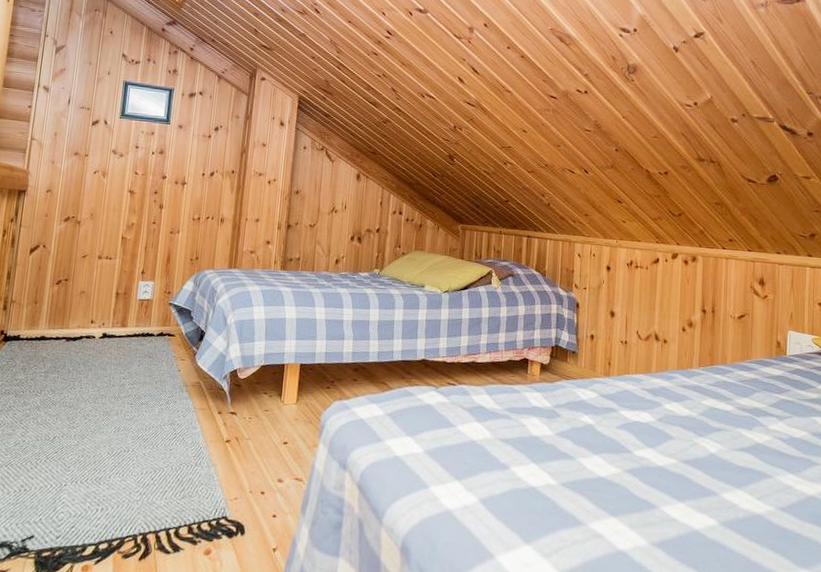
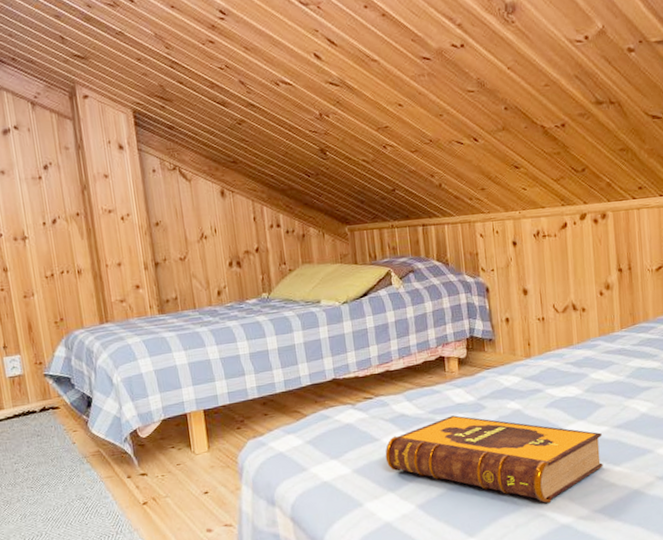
hardback book: none [457,417,669,525] -> present [385,415,603,503]

